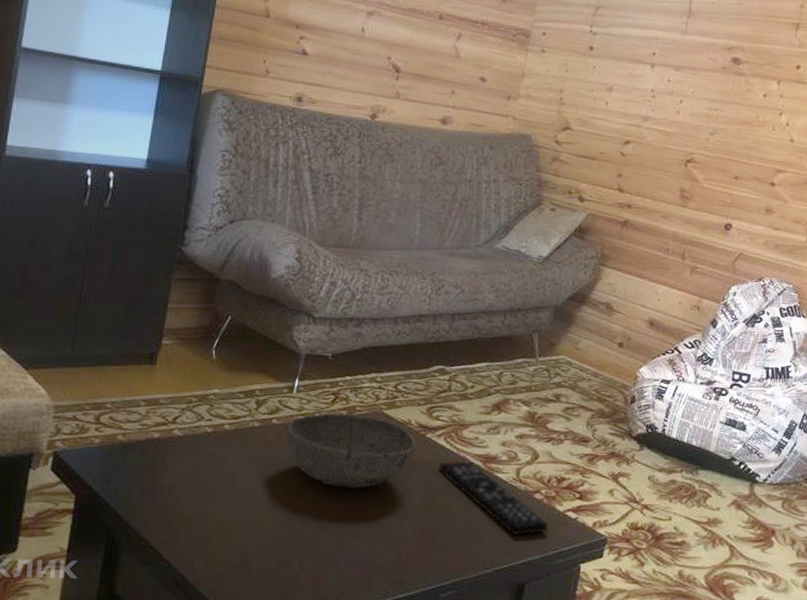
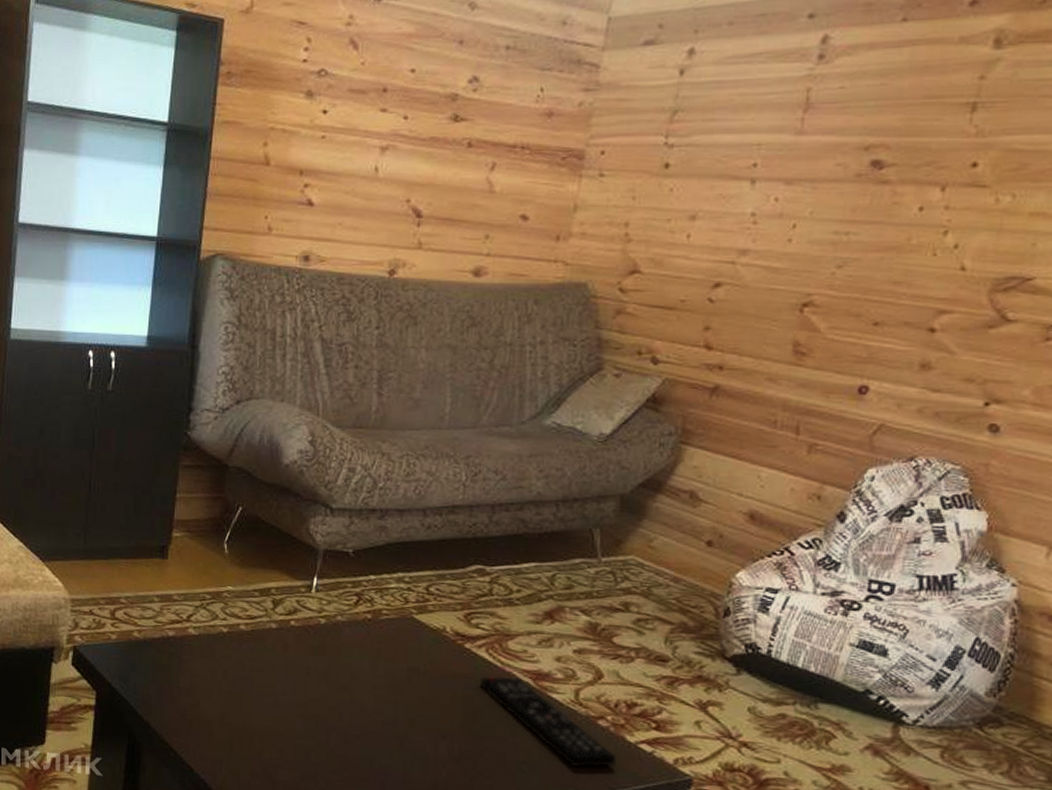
bowl: present [286,413,415,488] -> none [306,616,452,701]

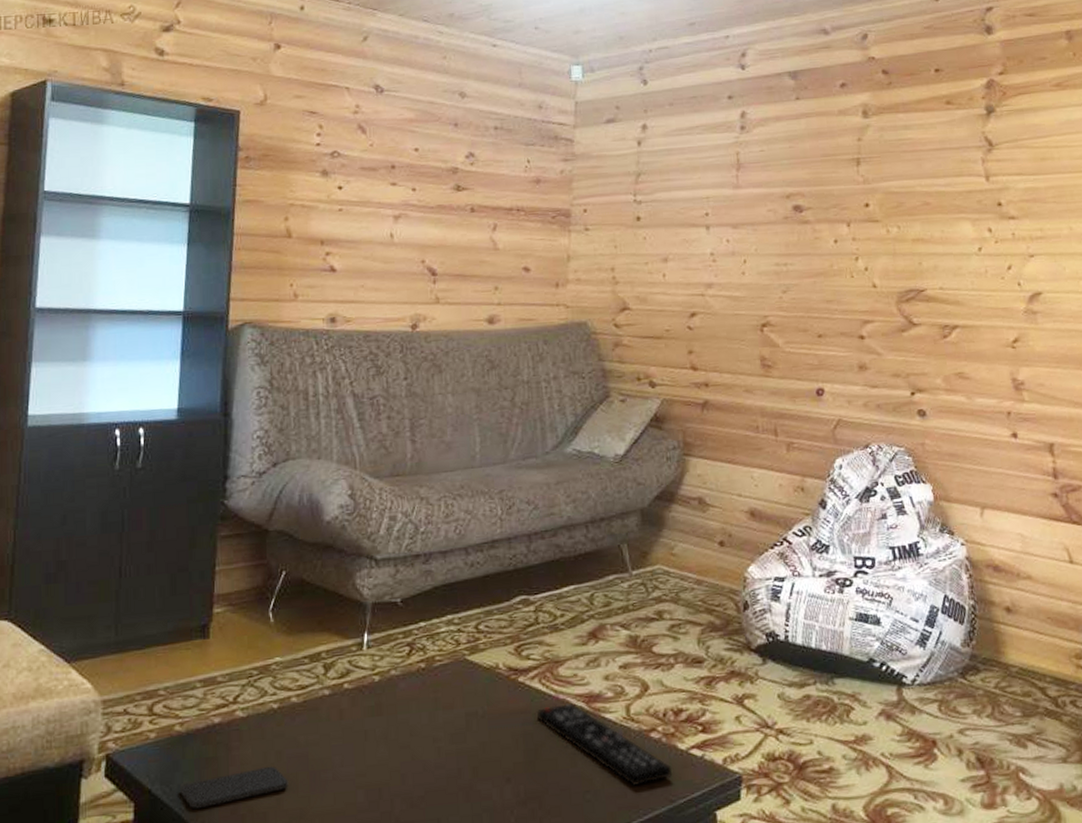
smartphone: none [136,682,233,708] -> present [180,766,288,810]

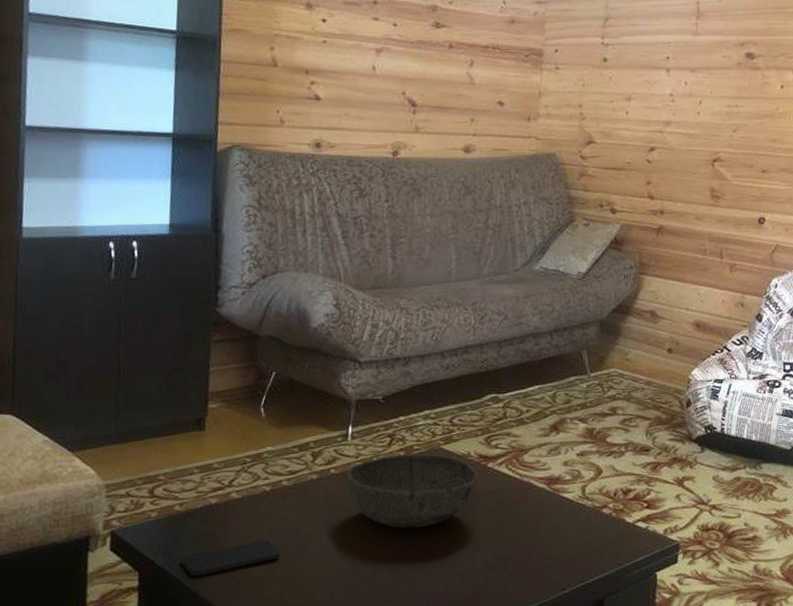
bowl: none [361,666,507,755] -> present [346,454,478,529]
remote control: present [536,702,673,787] -> none [503,484,621,553]

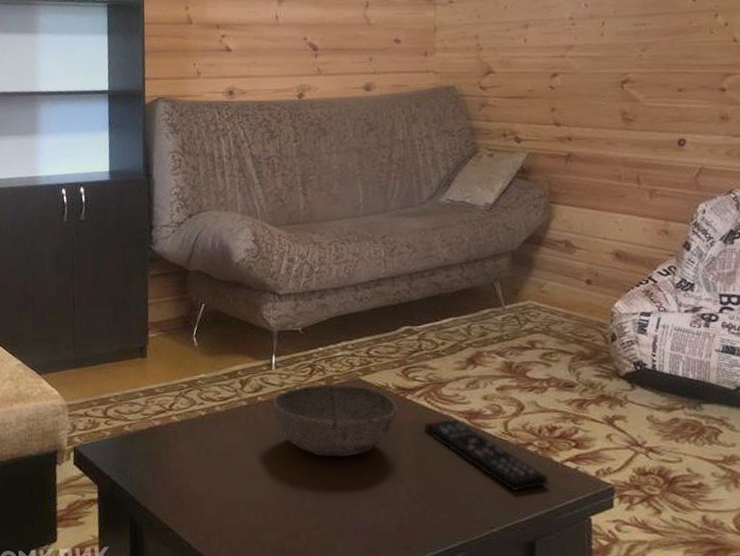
smartphone: present [181,539,281,577] -> none [132,461,218,493]
remote control: none [503,484,621,553] -> present [423,418,549,492]

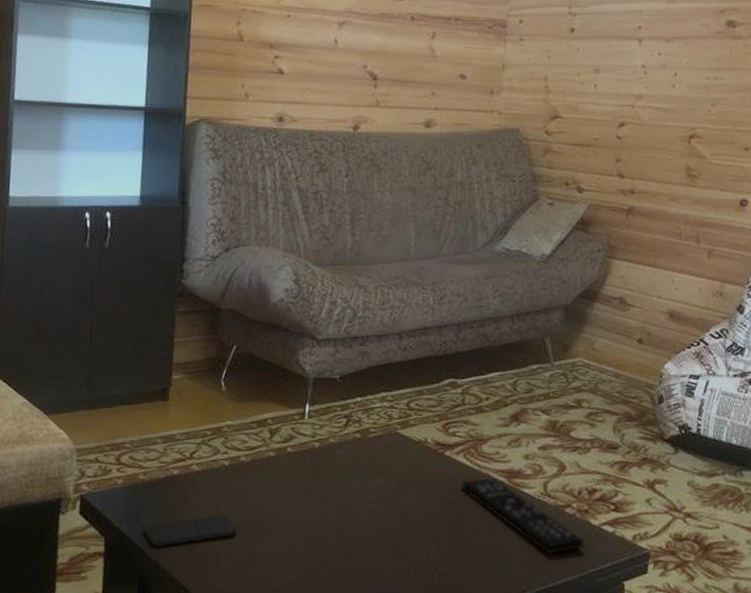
smartphone: none [132,461,218,493] -> present [144,514,238,547]
bowl: present [272,384,397,457] -> none [303,437,434,514]

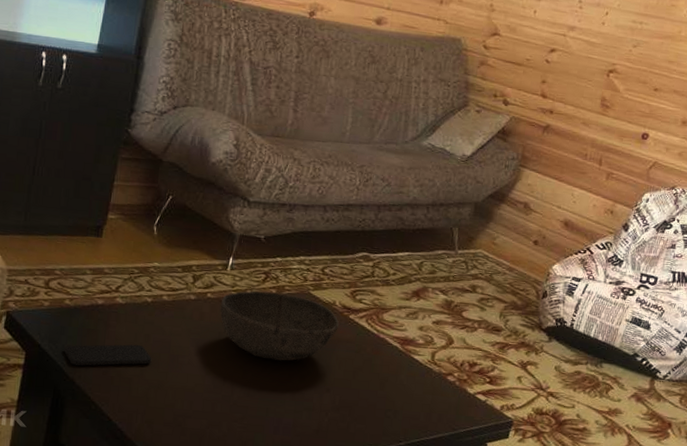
bowl: none [303,437,434,514] -> present [220,291,339,361]
remote control: present [460,476,585,555] -> none [359,341,459,414]

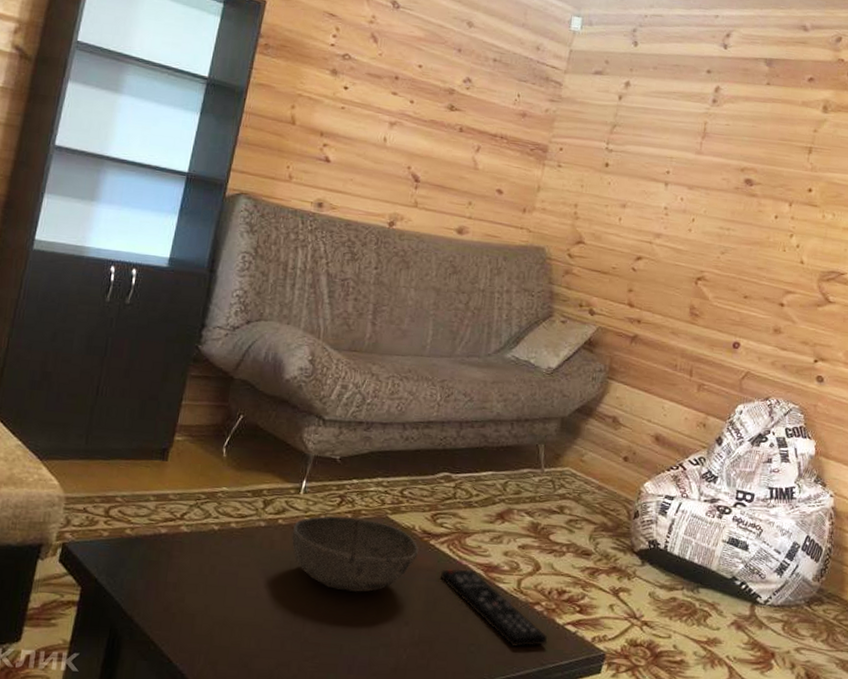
smartphone: present [64,344,152,366] -> none [123,576,218,602]
remote control: none [359,341,459,414] -> present [440,568,548,648]

